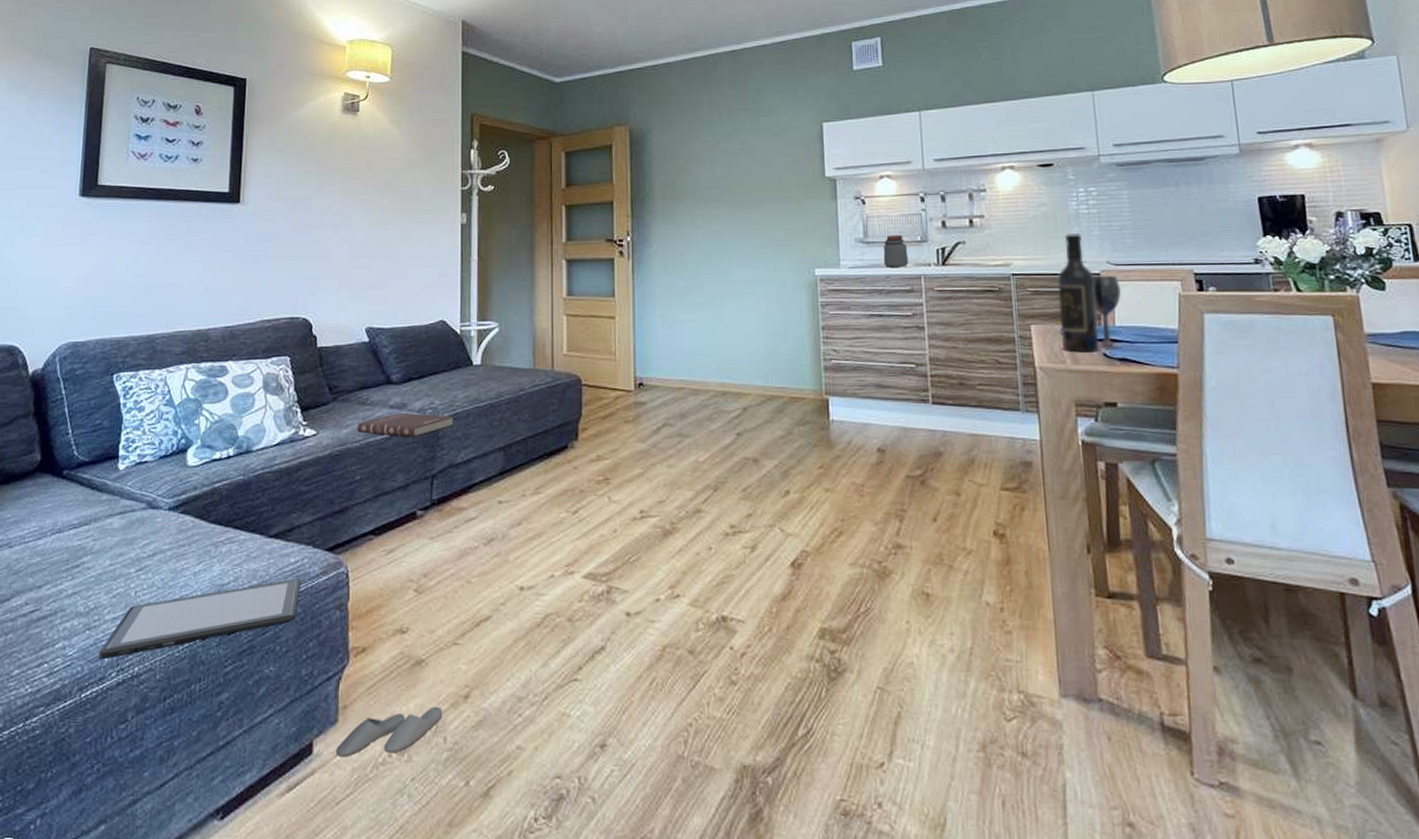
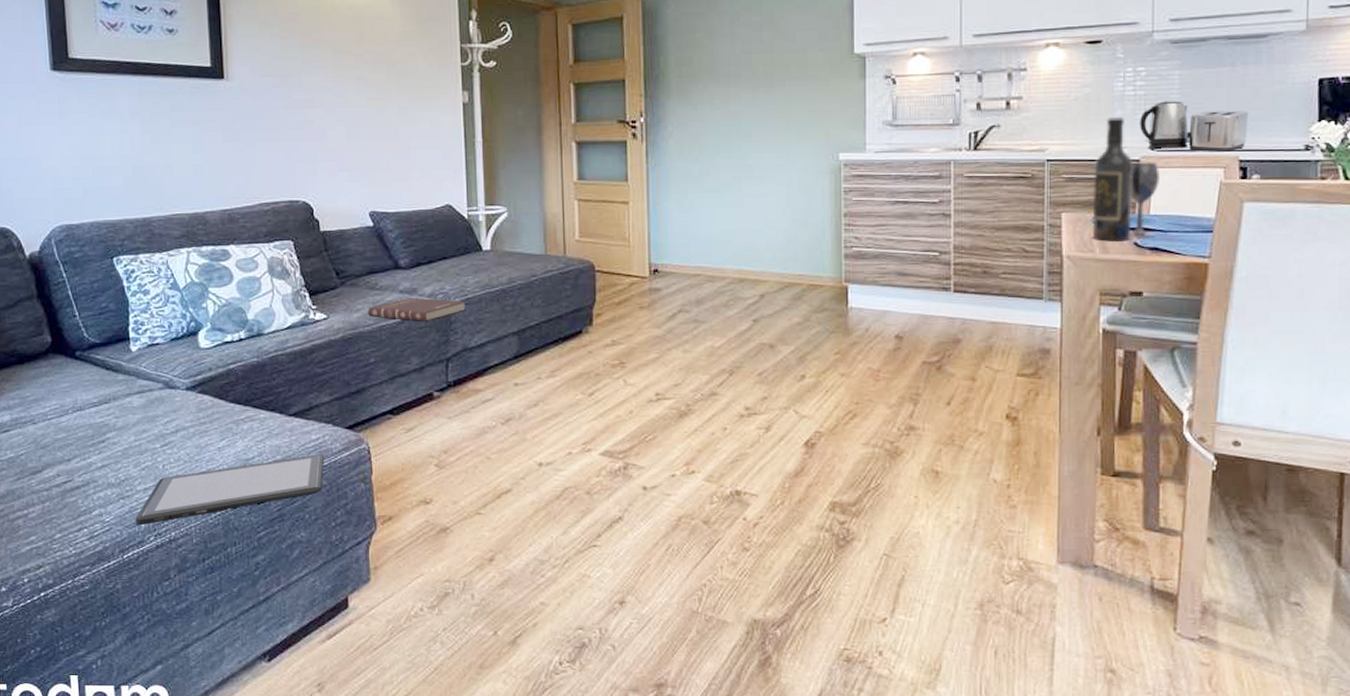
slippers: present [336,706,442,756] -> none [370,568,468,610]
jar: present [883,234,909,267] -> none [912,117,939,152]
kettle: none [1096,218,1145,265] -> present [1140,101,1189,150]
toaster: none [1141,227,1199,266] -> present [1186,110,1249,152]

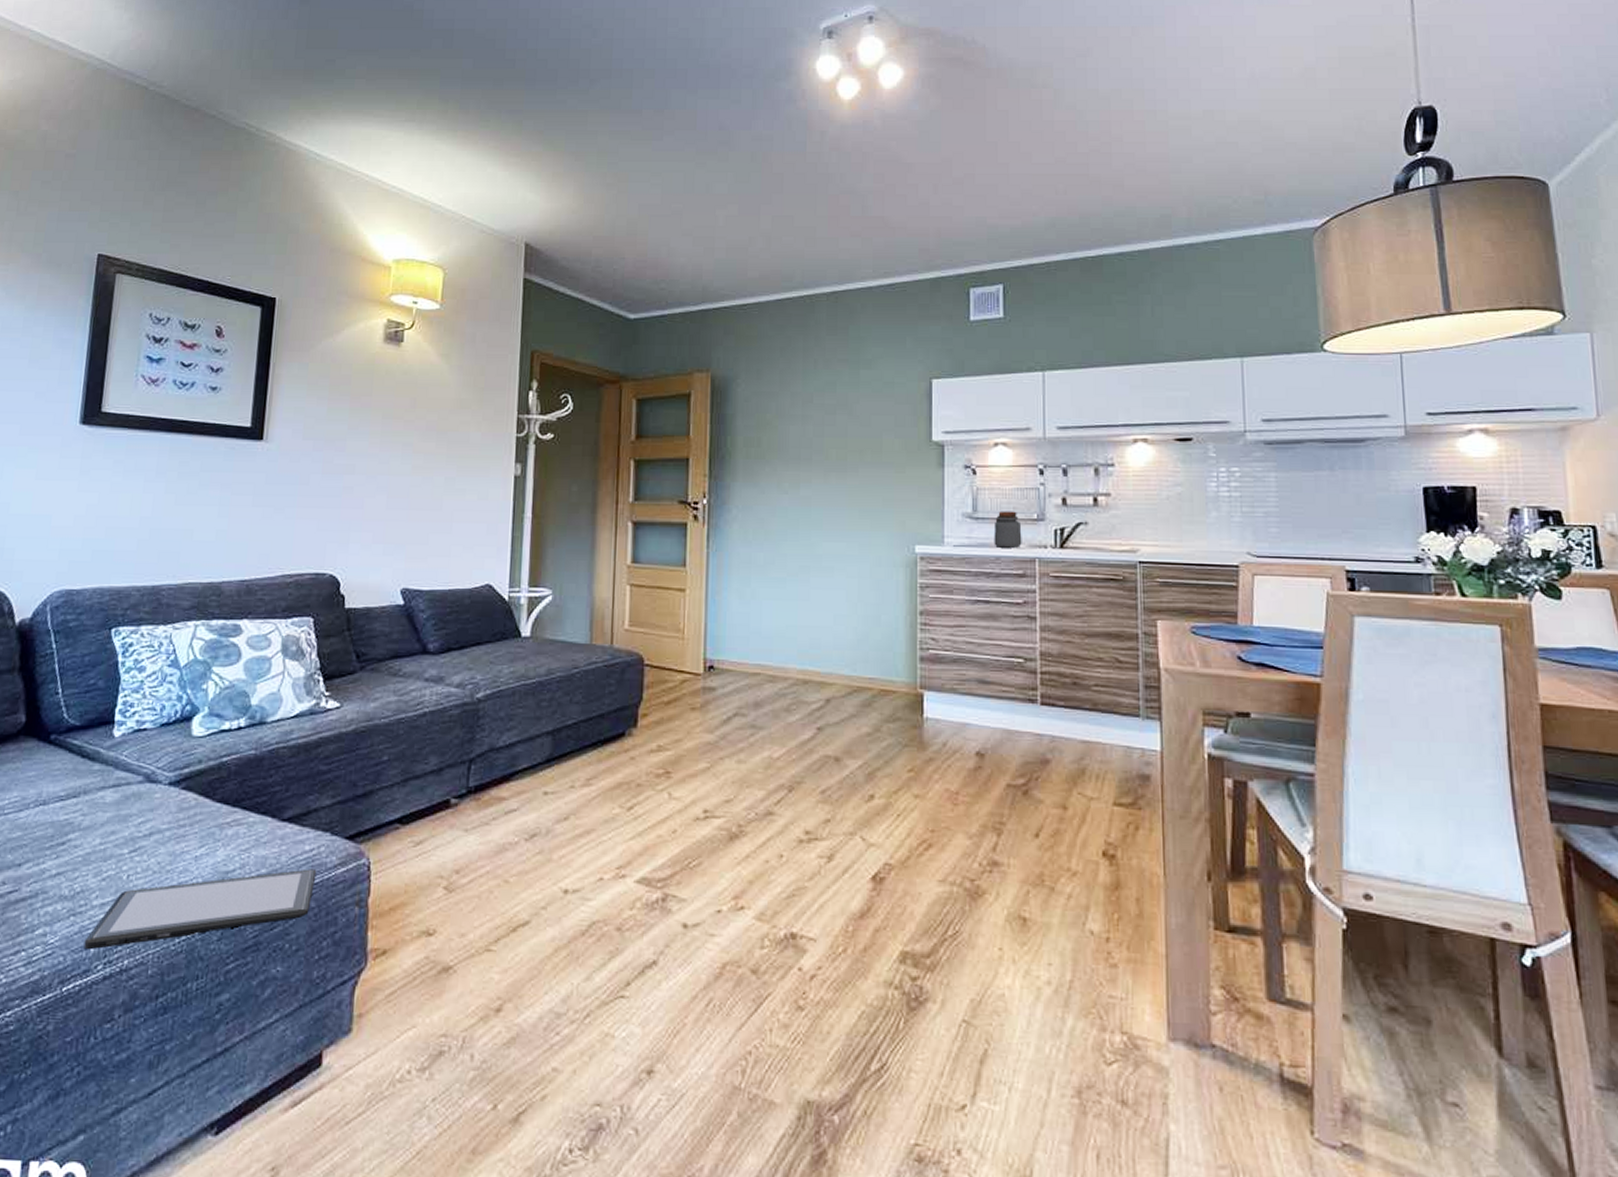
book: present [368,297,465,322] -> none [387,686,497,716]
jar: none [912,117,939,152] -> present [994,511,1022,548]
wine bottle: present [1092,117,1134,242] -> none [1189,519,1235,655]
wine glass: present [1130,161,1159,238] -> none [1231,568,1261,652]
kettle: present [1140,101,1189,150] -> none [1237,504,1290,556]
toaster: present [1186,110,1249,152] -> none [1287,516,1353,561]

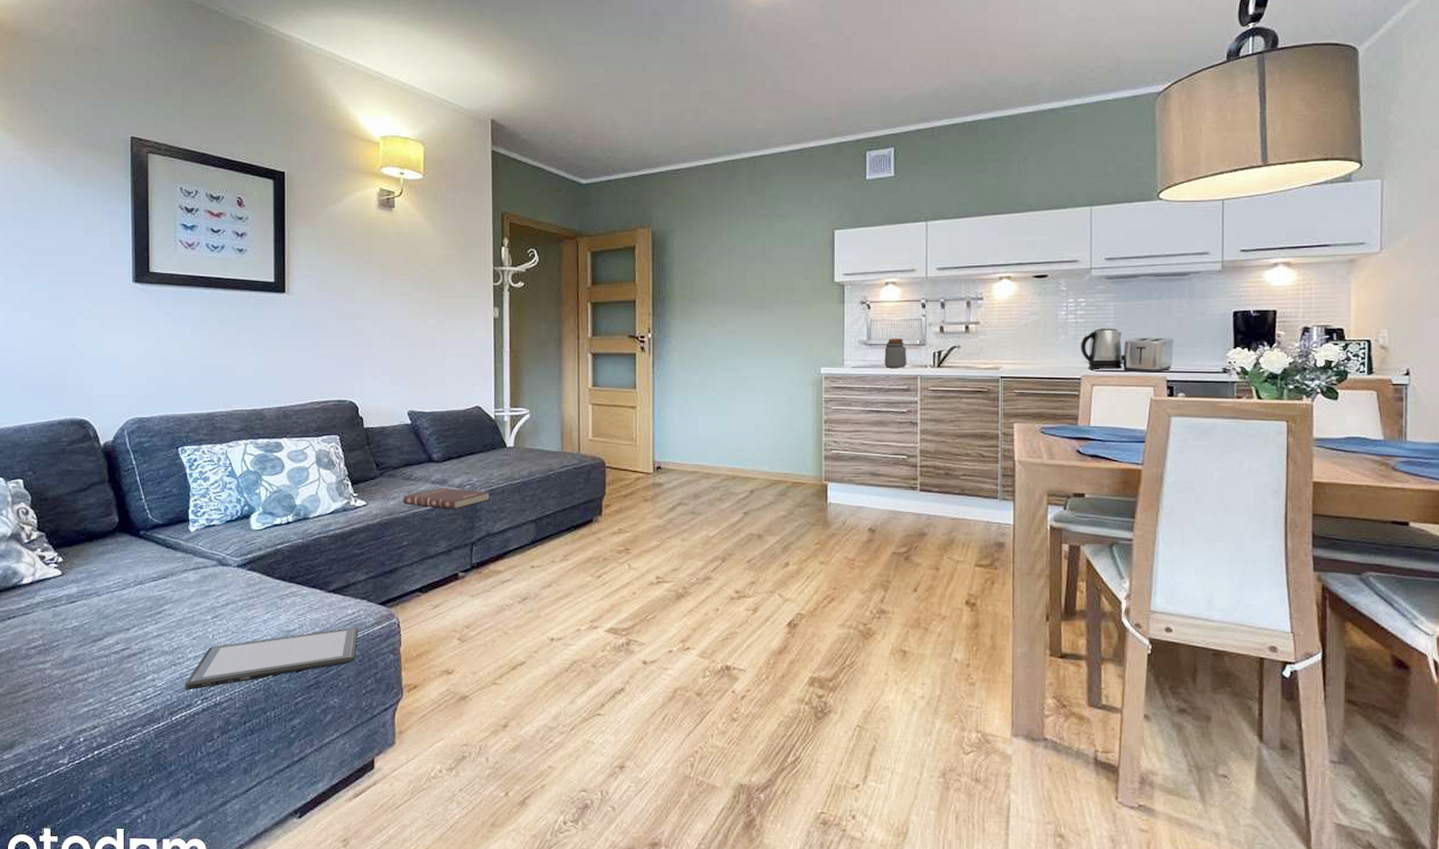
book: none [387,686,497,716] -> present [403,487,490,509]
kettle: none [1237,504,1290,556] -> present [1081,328,1123,370]
toaster: none [1287,516,1353,561] -> present [1120,337,1174,373]

